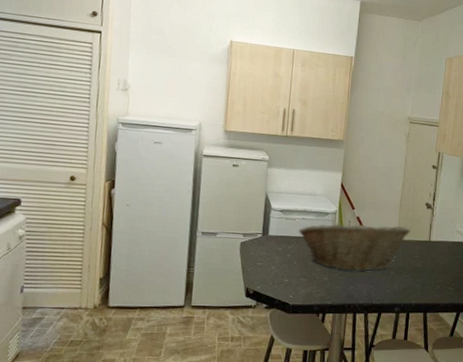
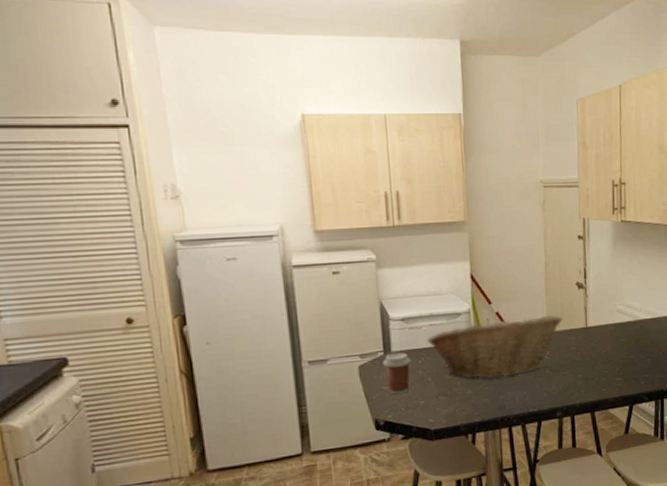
coffee cup: none [260,236,283,271] -> present [383,352,411,395]

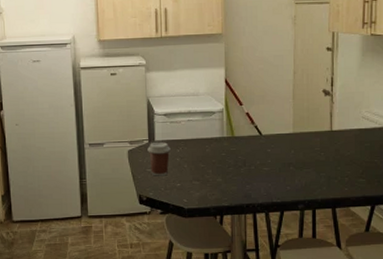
fruit basket: present [427,314,563,379] -> none [185,117,308,170]

